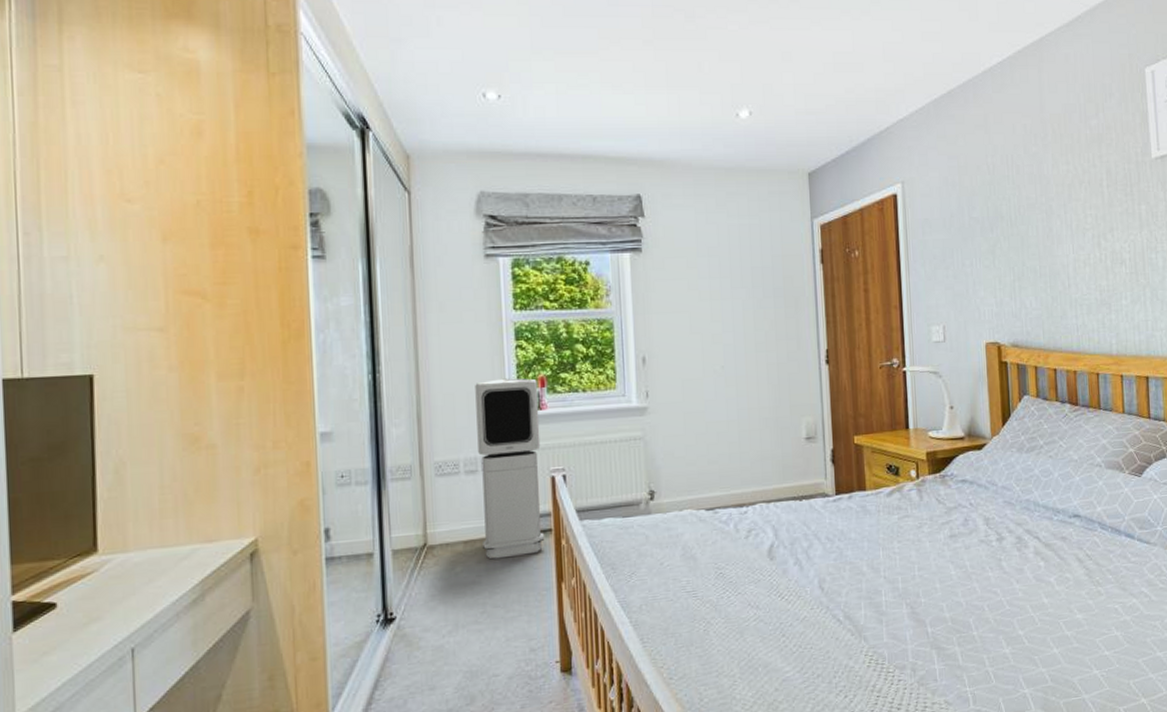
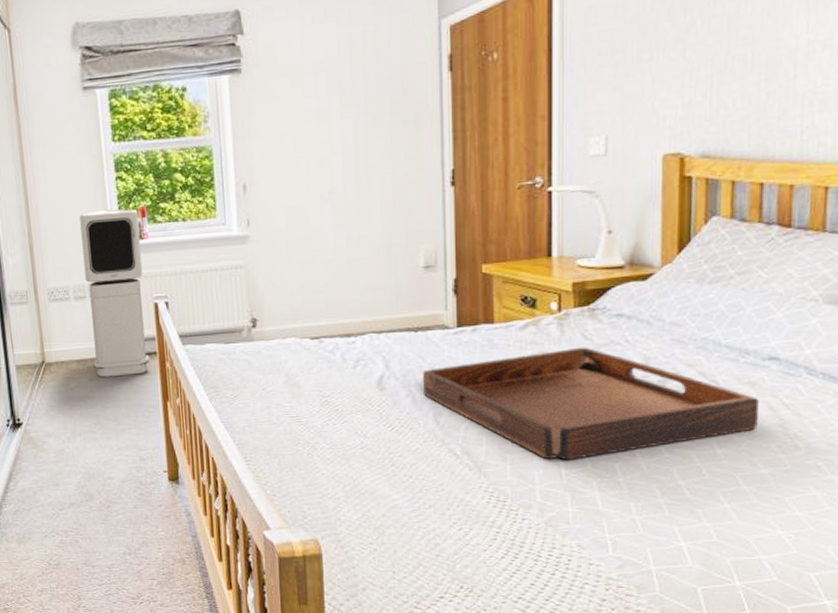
serving tray: none [807,510,1071,619] -> present [422,347,759,461]

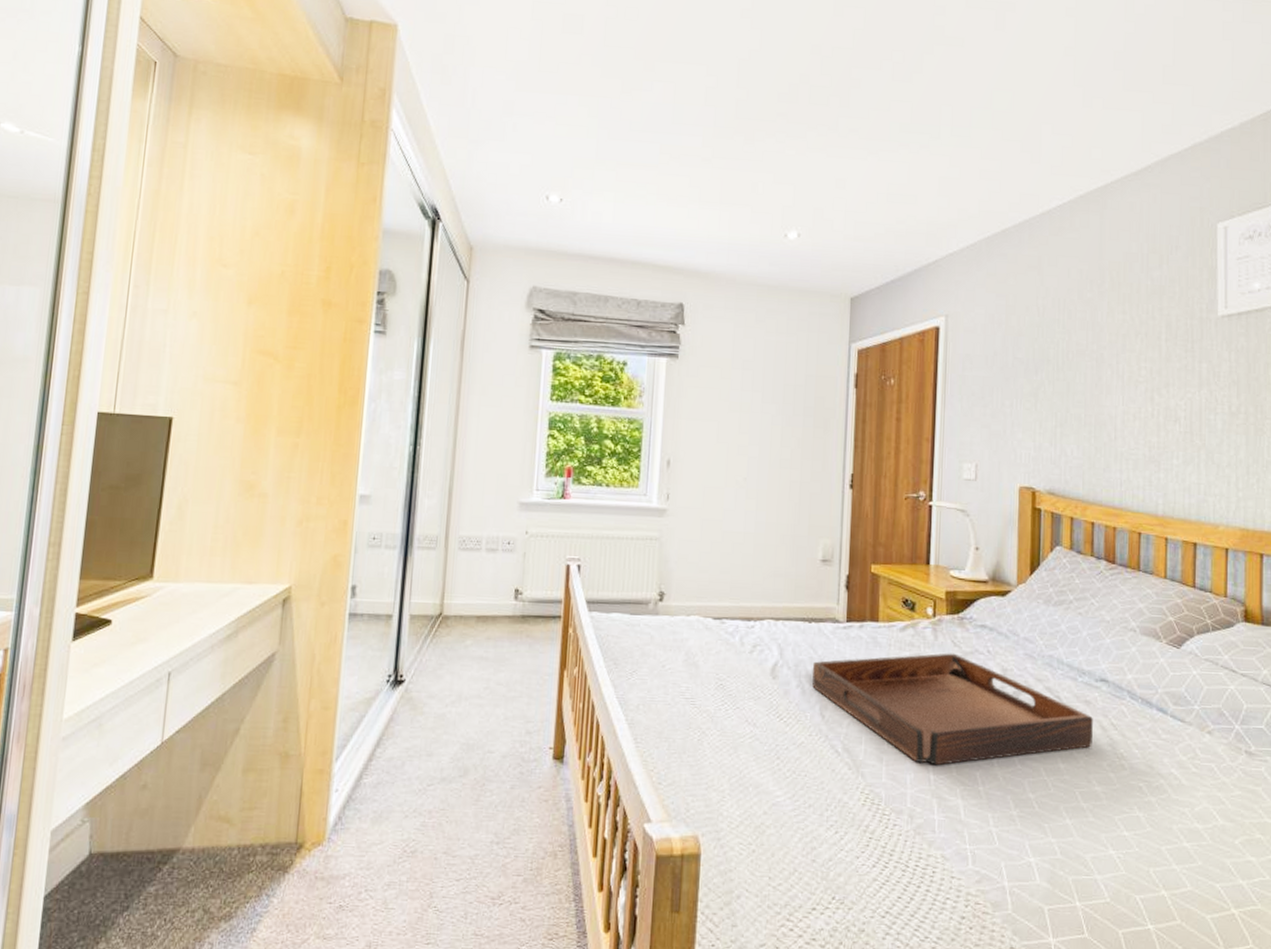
air purifier: present [79,209,149,378] -> none [493,464,564,638]

